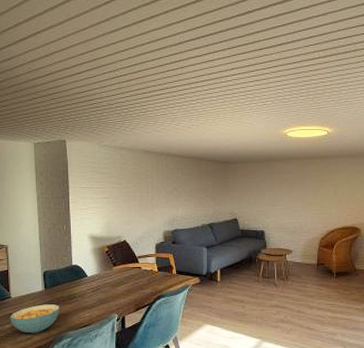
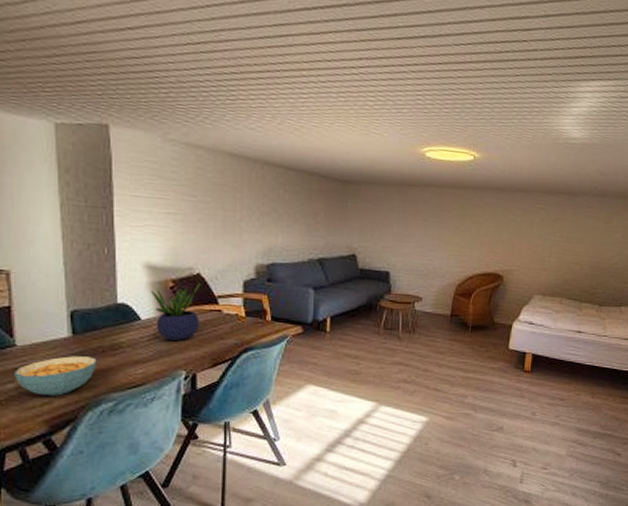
potted plant: none [94,247,127,291] -> present [151,282,201,340]

